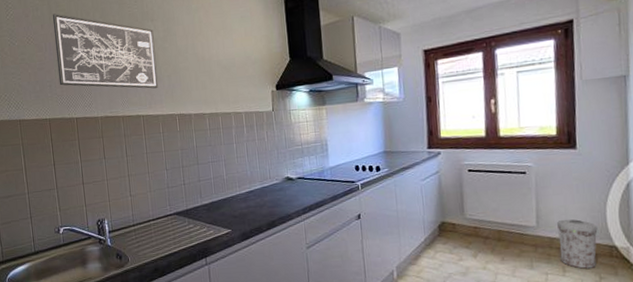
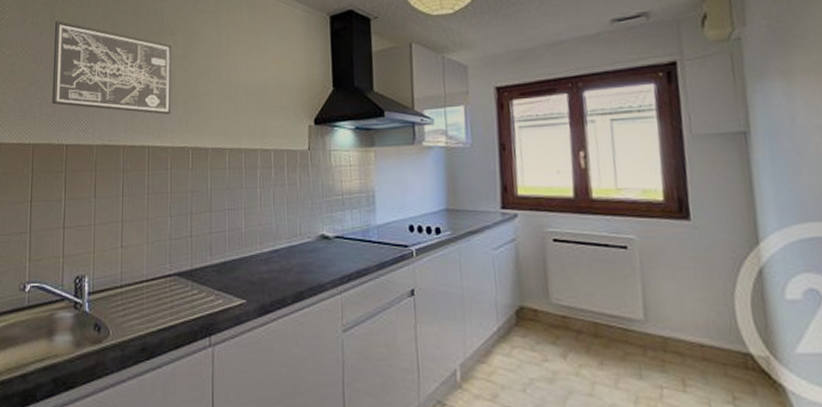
trash can: present [556,219,598,269] -> none [670,312,727,383]

